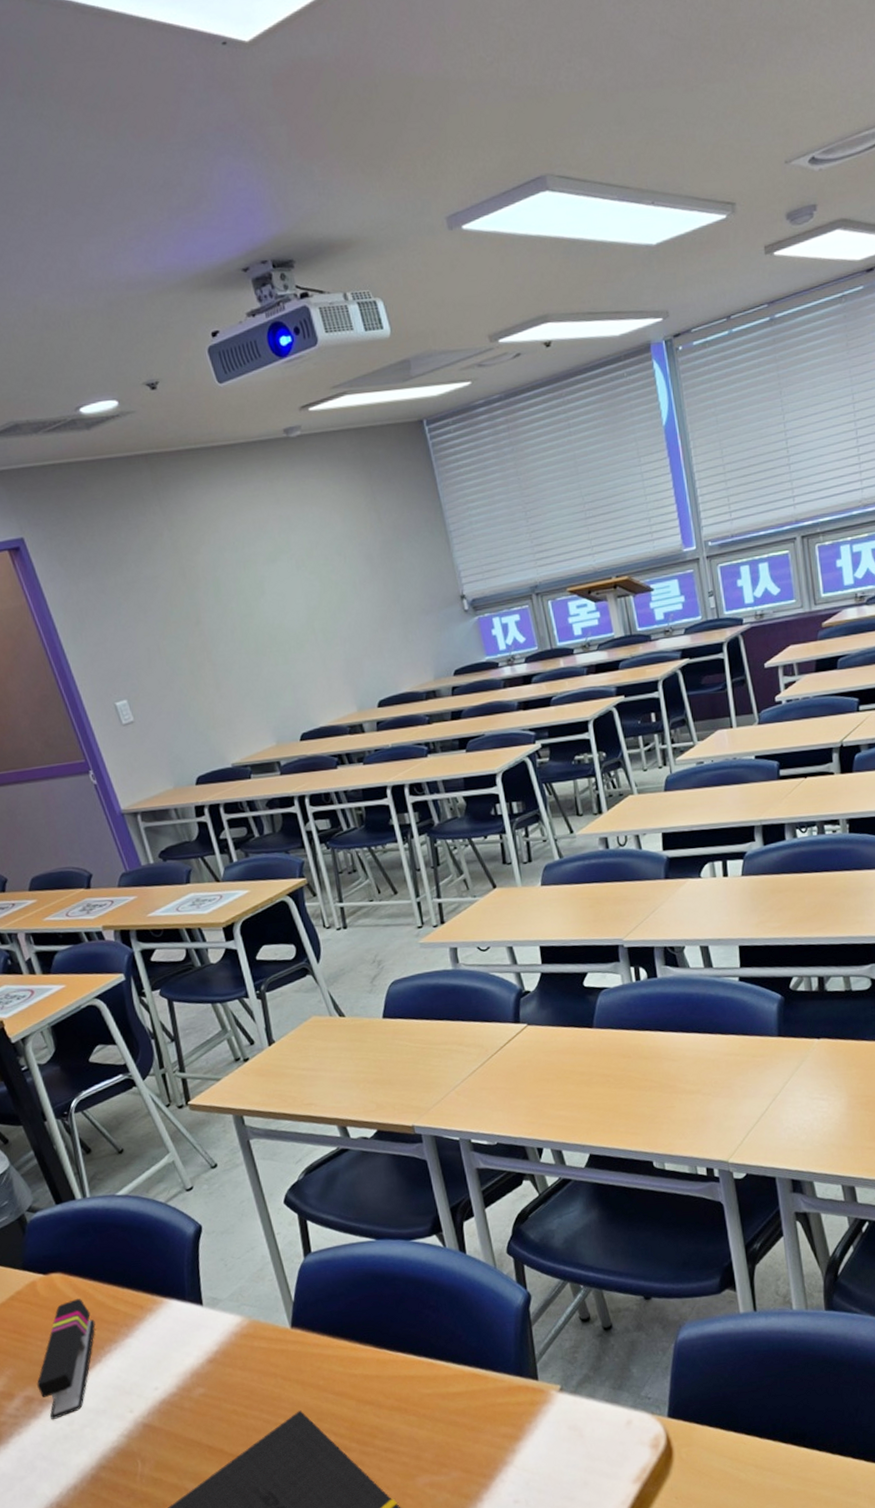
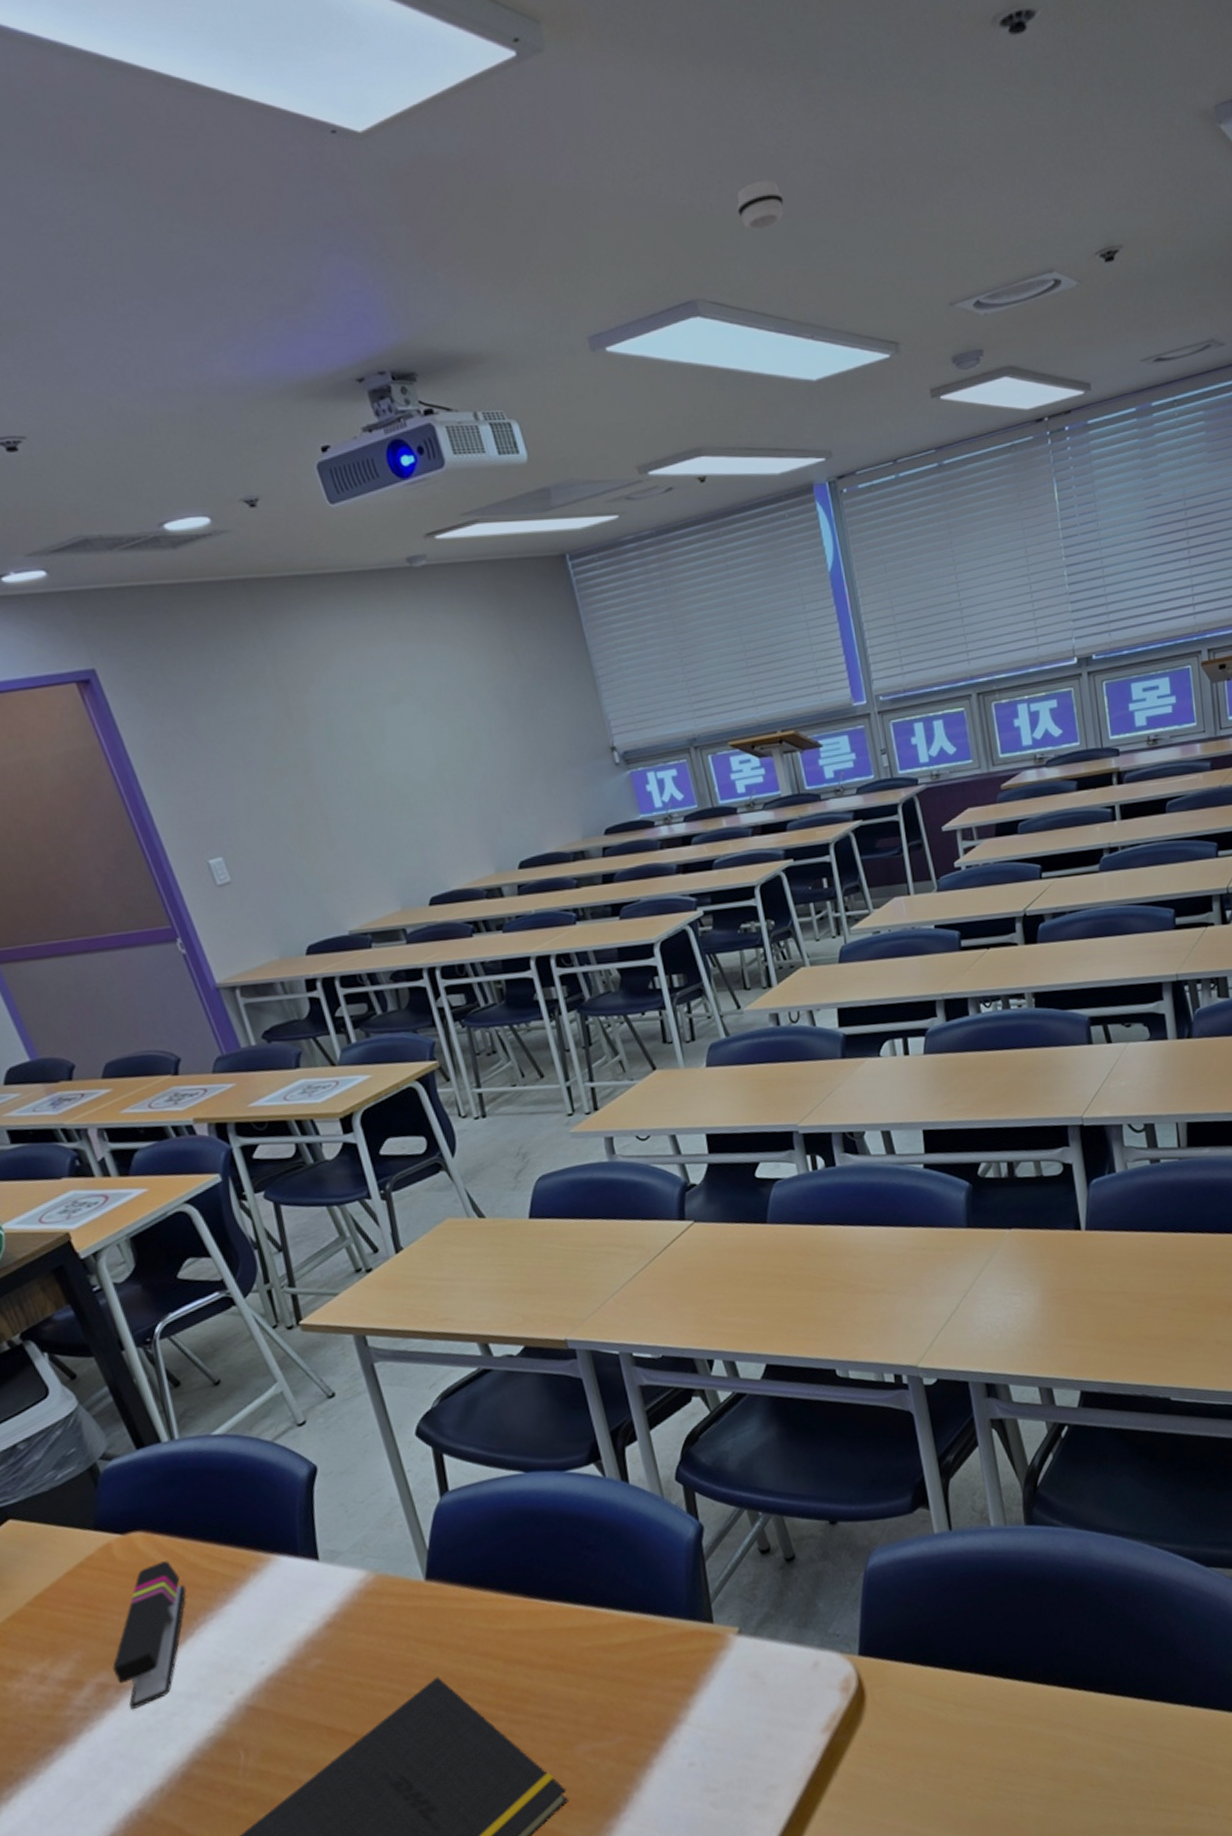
smoke detector: none [584,55,629,105] -> present [736,180,784,230]

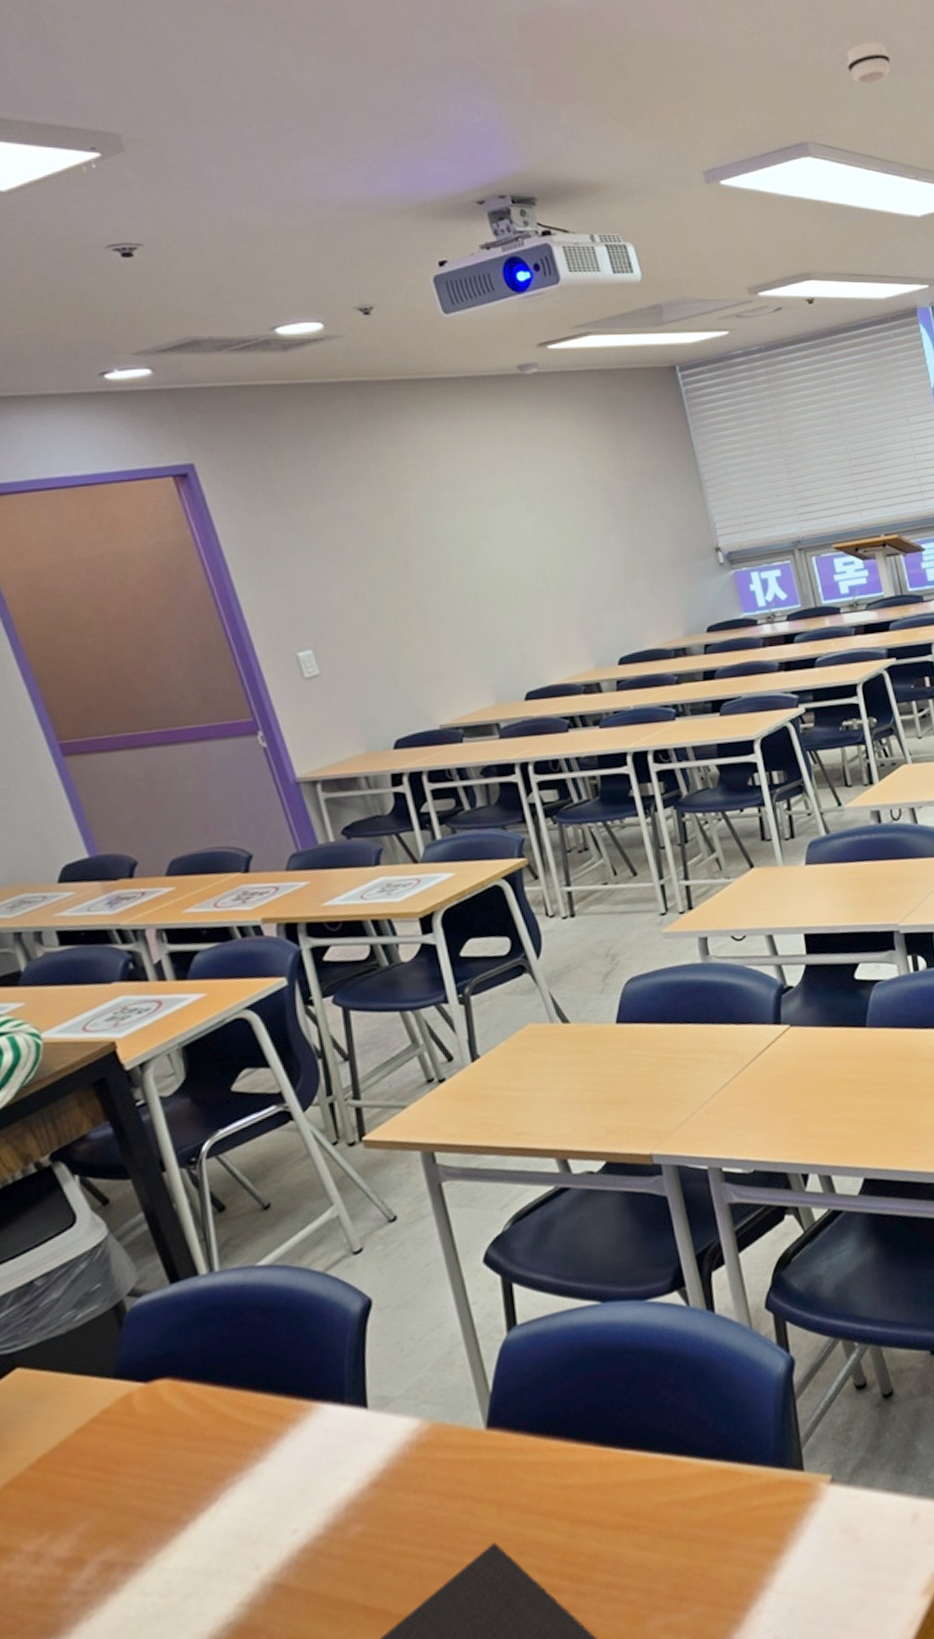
stapler: present [112,1561,187,1709] -> none [121,1413,214,1592]

